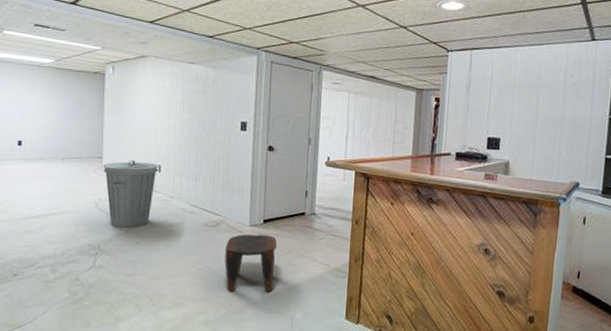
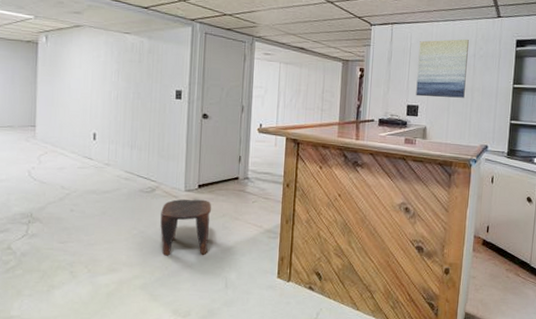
trash can: present [102,160,159,228] -> none [35,128,94,196]
wall art: none [497,64,558,130] -> present [416,39,469,98]

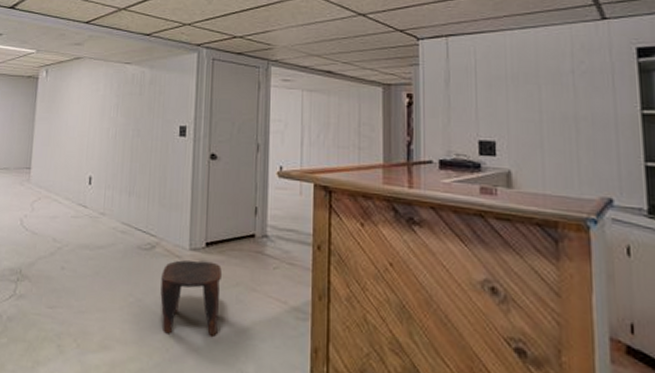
wall art: present [416,39,469,98] -> none [488,50,565,130]

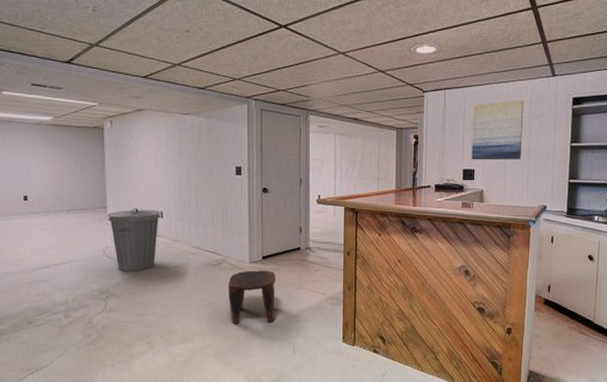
trash can: none [30,171,90,250] -> present [107,208,161,272]
wall art: none [488,50,565,130] -> present [471,100,523,160]

